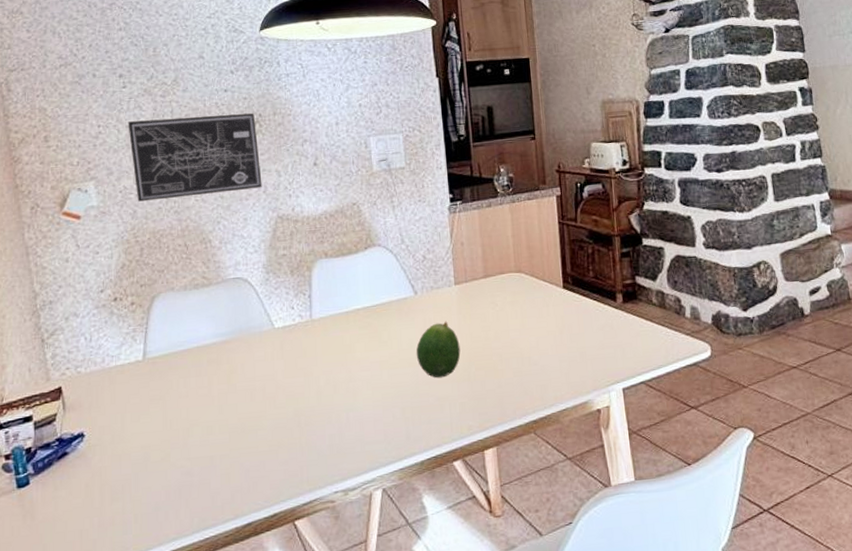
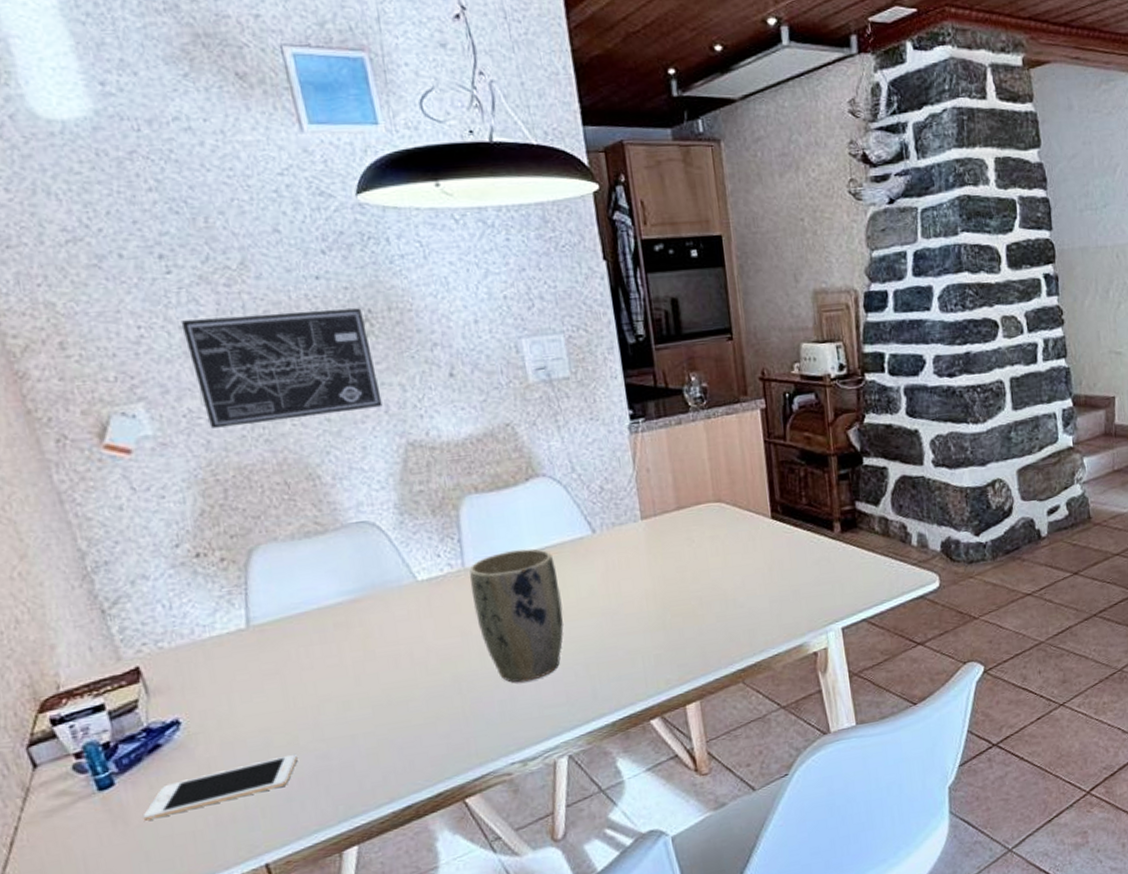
cell phone: none [46,469,167,517] -> present [142,753,298,821]
plant pot: none [315,305,387,420] -> present [469,548,564,682]
fruit: present [416,321,461,378] -> none [598,562,653,629]

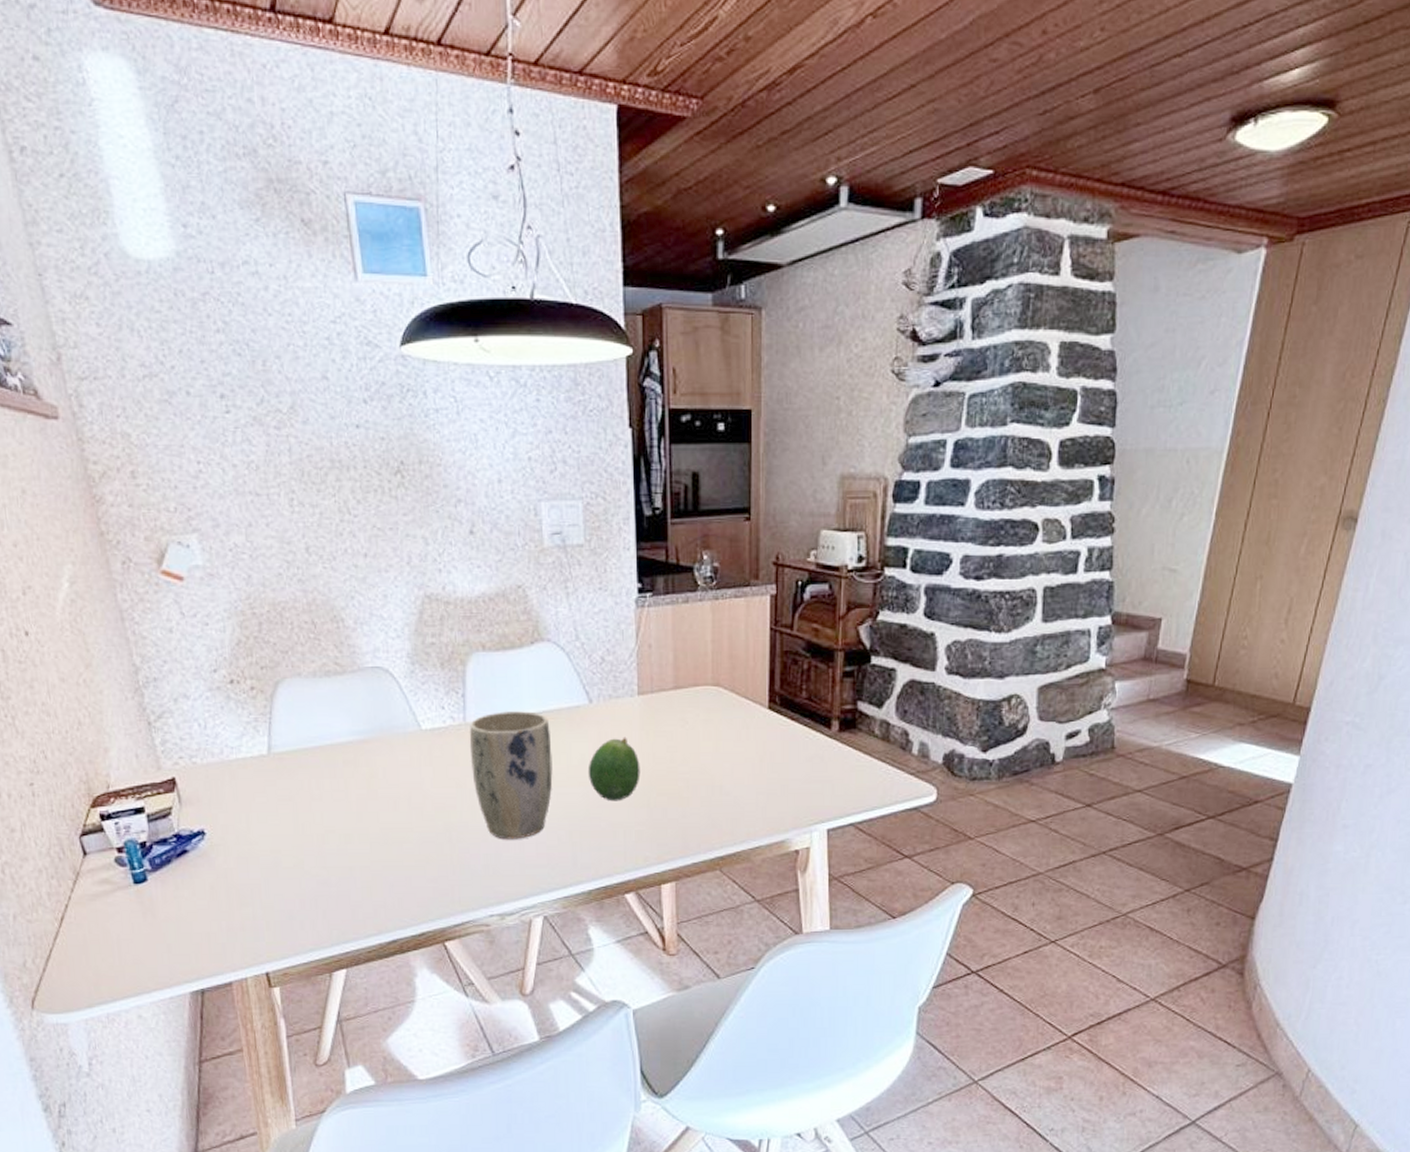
cell phone: present [142,753,298,821] -> none [168,876,301,917]
wall art: present [180,308,383,428] -> none [234,458,406,564]
fruit: none [598,562,653,629] -> present [587,737,641,801]

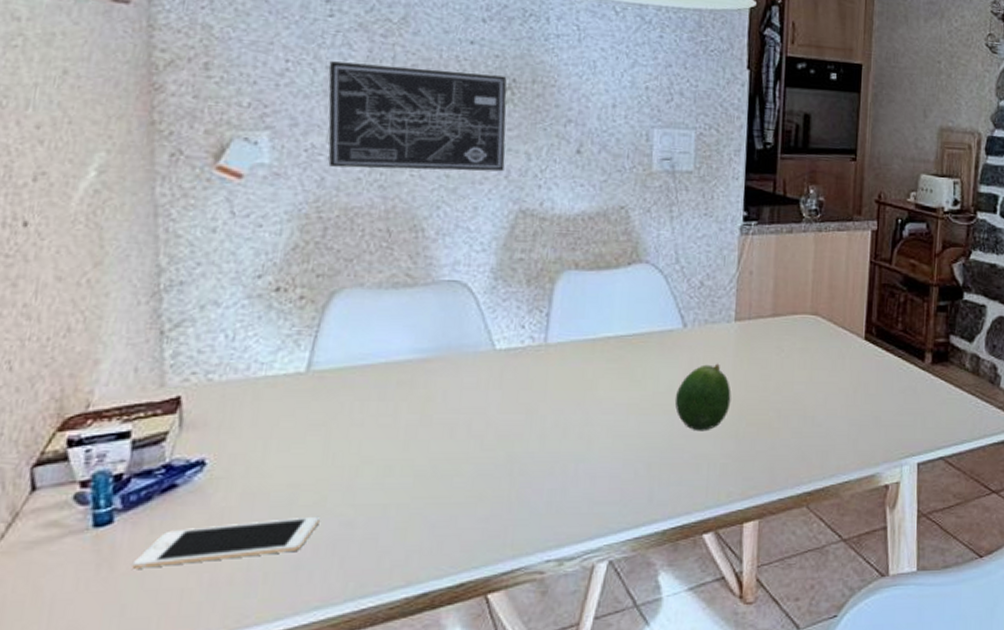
cell phone: none [168,876,301,917] -> present [131,516,320,569]
wall art: none [234,458,406,564] -> present [328,61,507,172]
plant pot: present [469,711,553,840] -> none [546,333,639,473]

